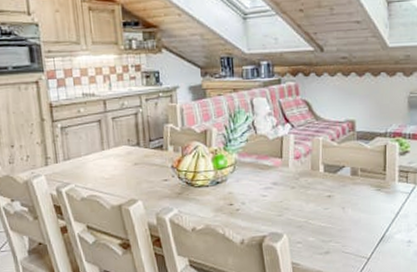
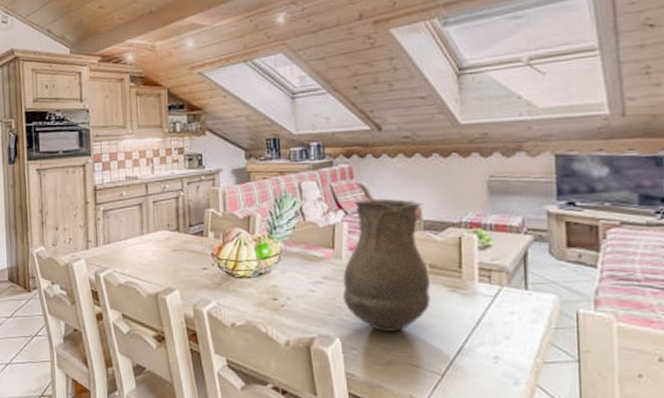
vase: none [289,112,361,228] -> present [342,198,430,333]

